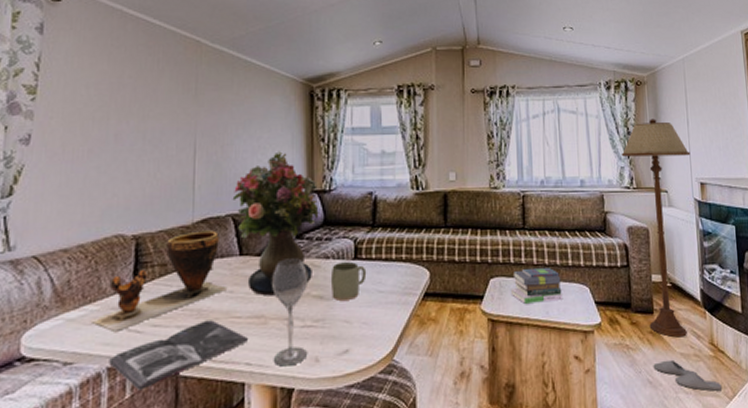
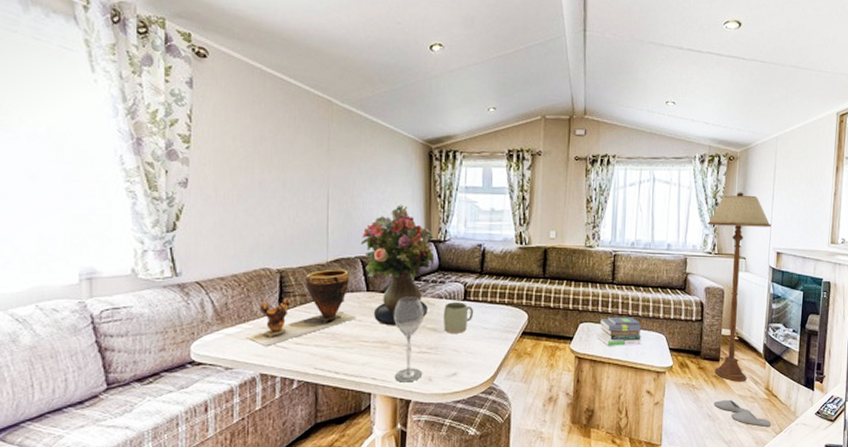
magazine: present [109,320,249,390] -> none [261,342,375,393]

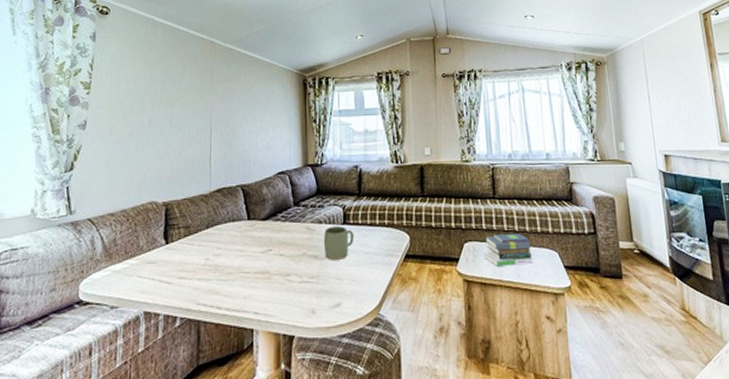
clay pot: present [245,269,357,346] -> none [131,198,239,282]
bouquet: present [360,204,435,326] -> none [241,131,313,255]
wineglass: present [393,296,425,383] -> none [273,223,305,316]
floor lamp: present [707,192,772,382] -> none [584,96,657,302]
slippers: present [713,399,772,427] -> none [624,323,697,356]

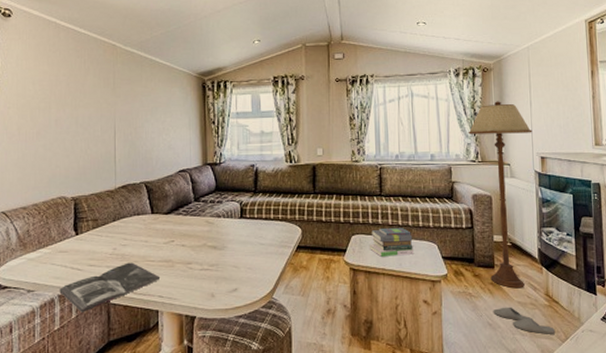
magazine: none [145,274,257,332] -> present [59,262,161,313]
mug: present [323,227,355,260] -> none [222,220,251,250]
floor lamp: none [584,96,657,302] -> present [468,101,532,289]
slippers: none [624,323,697,356] -> present [493,306,556,334]

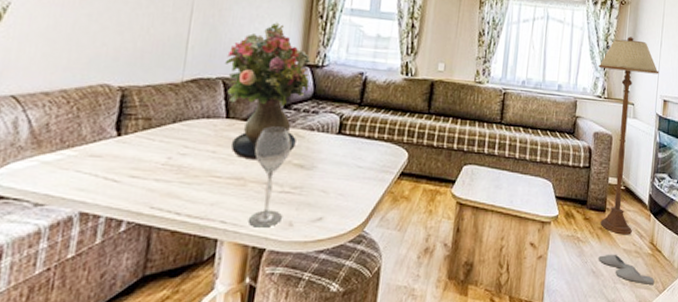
magazine: present [59,262,161,313] -> none [81,176,227,237]
bouquet: none [144,132,212,245] -> present [224,22,310,160]
wineglass: none [176,216,205,300] -> present [248,126,292,228]
books: present [370,227,413,257] -> none [481,159,528,192]

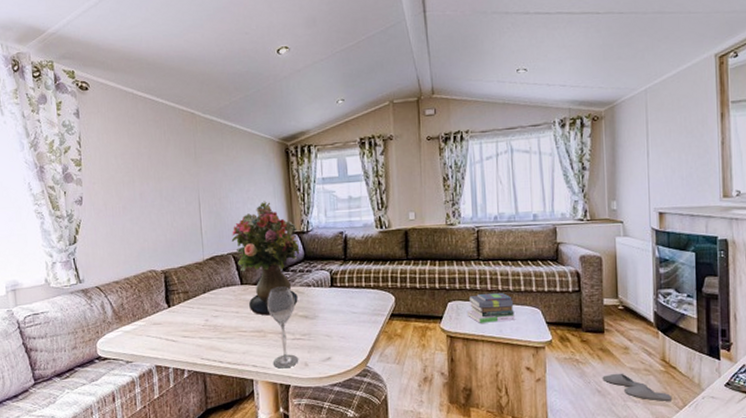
books: none [481,159,528,192] -> present [468,292,515,323]
floor lamp: present [598,36,659,235] -> none [575,152,649,354]

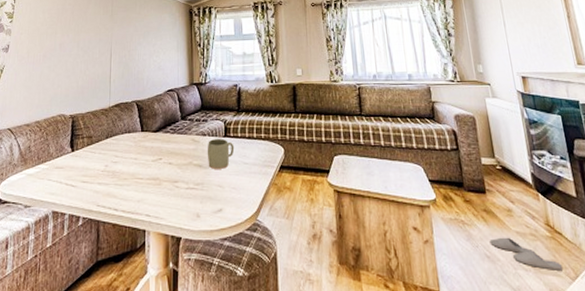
bouquet: present [231,201,300,316] -> none [136,54,198,163]
wineglass: present [266,286,298,369] -> none [163,135,191,219]
mug: none [312,289,342,319] -> present [207,139,235,169]
books: present [468,292,515,323] -> none [353,148,399,179]

